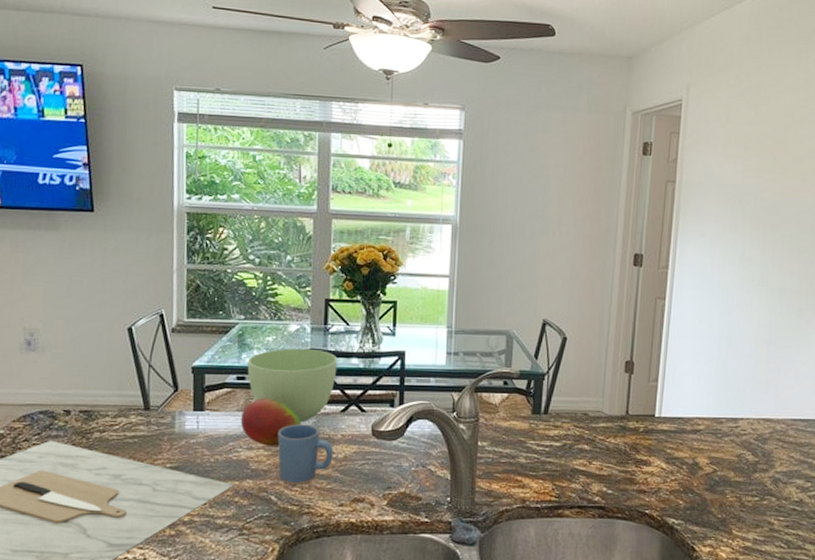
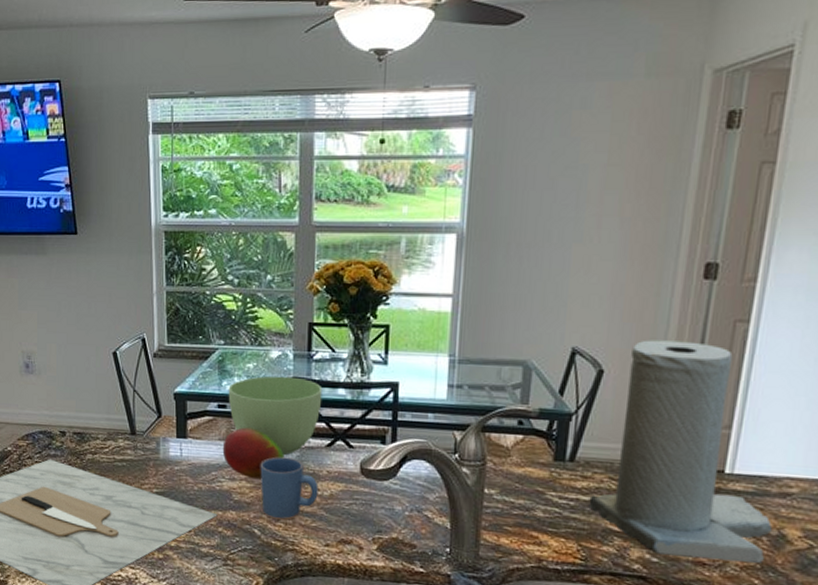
paper towel: none [560,313,689,488] -> present [588,340,773,564]

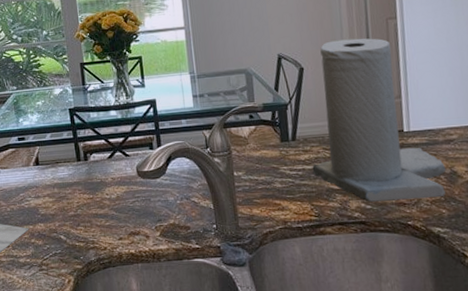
fruit: present [222,427,284,479] -> none [26,153,76,194]
bowl: present [228,376,323,456] -> none [24,107,100,171]
mug: present [260,456,318,521] -> none [58,172,107,225]

